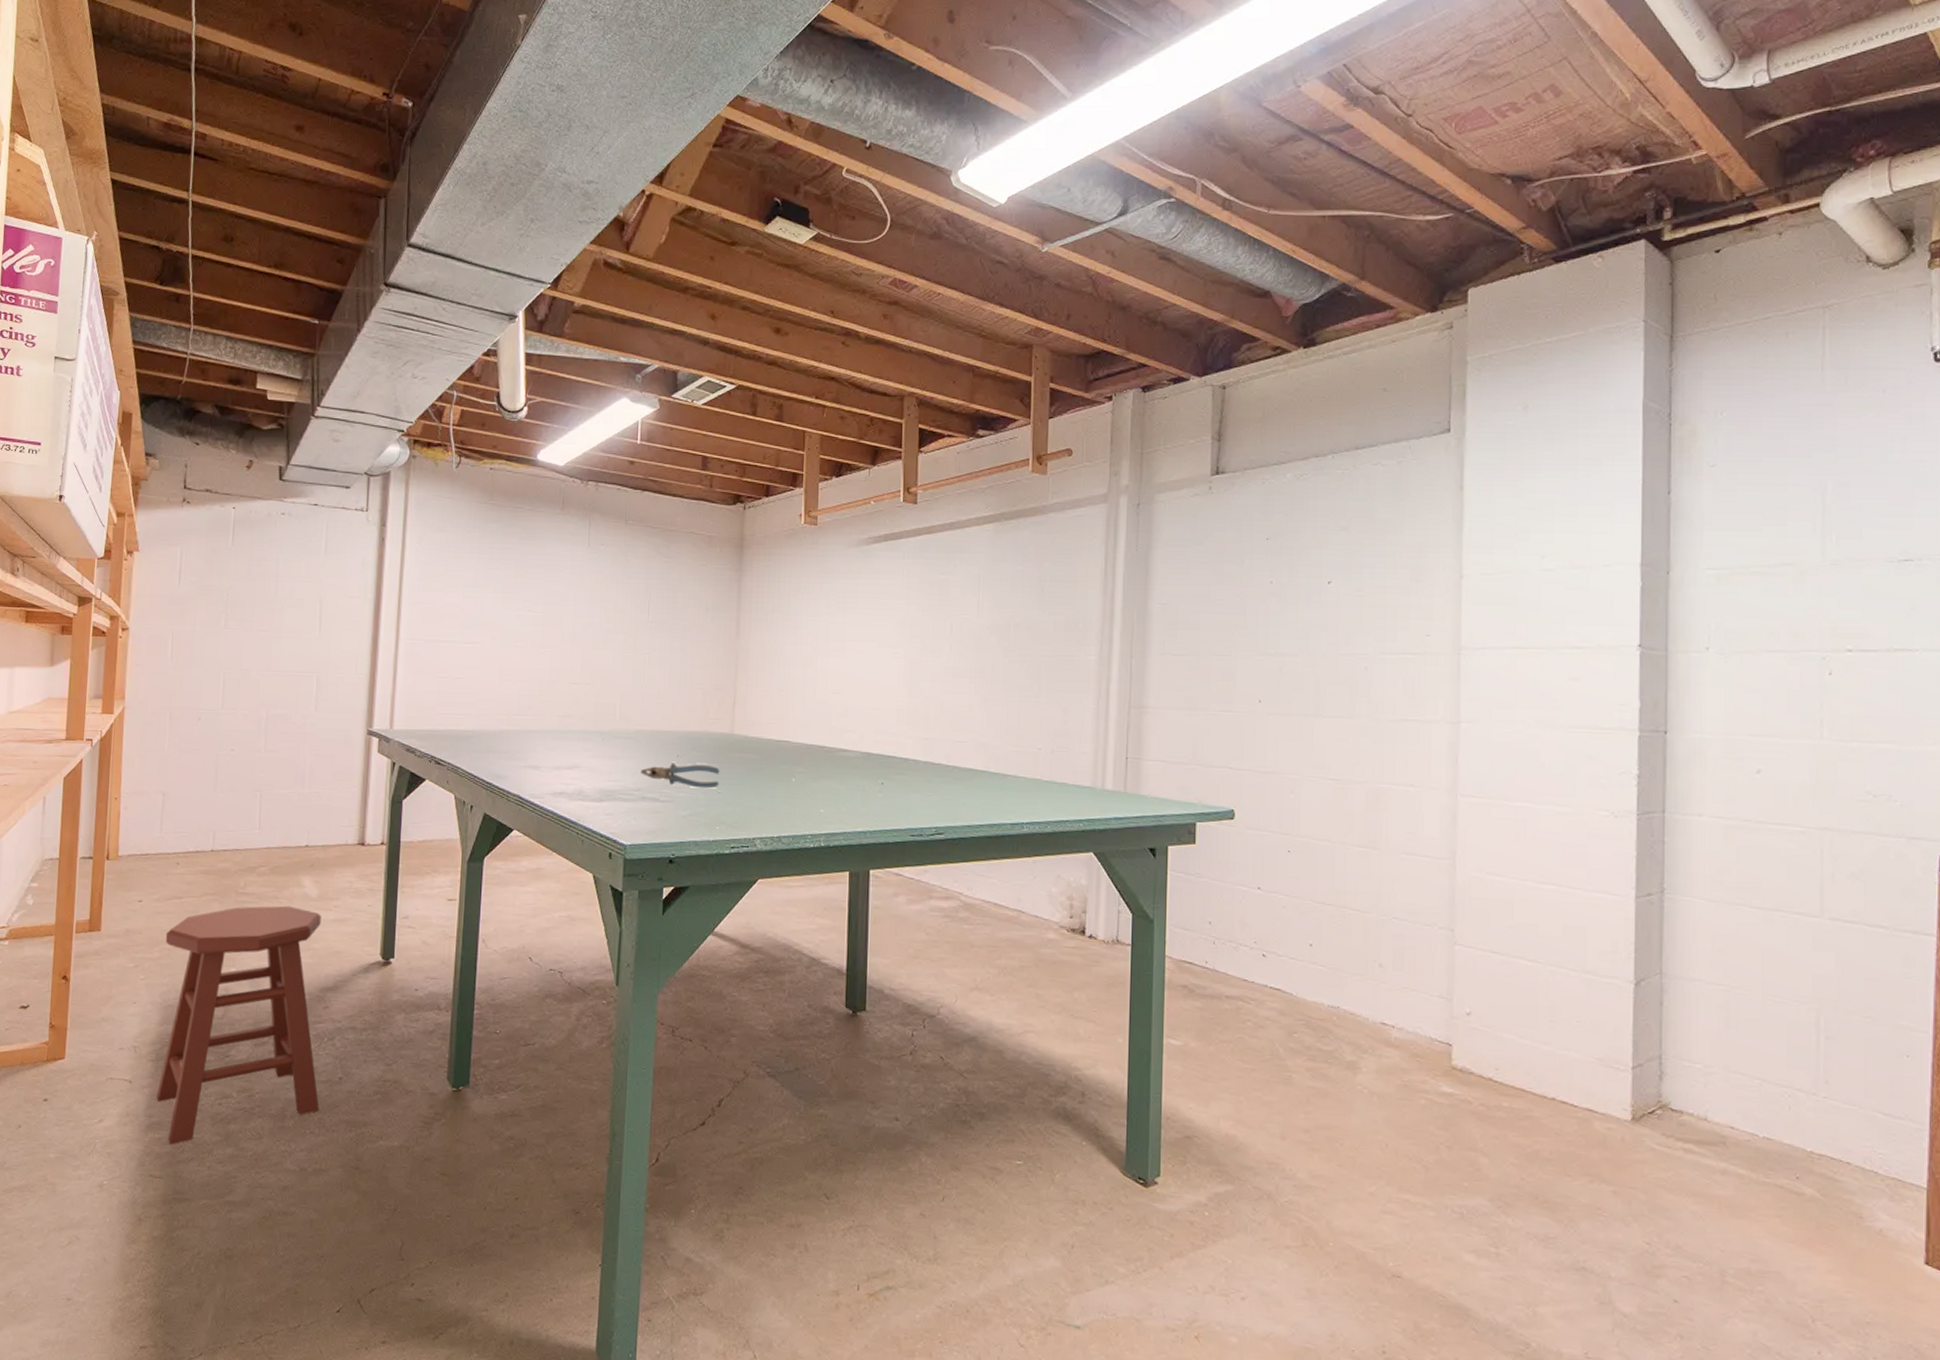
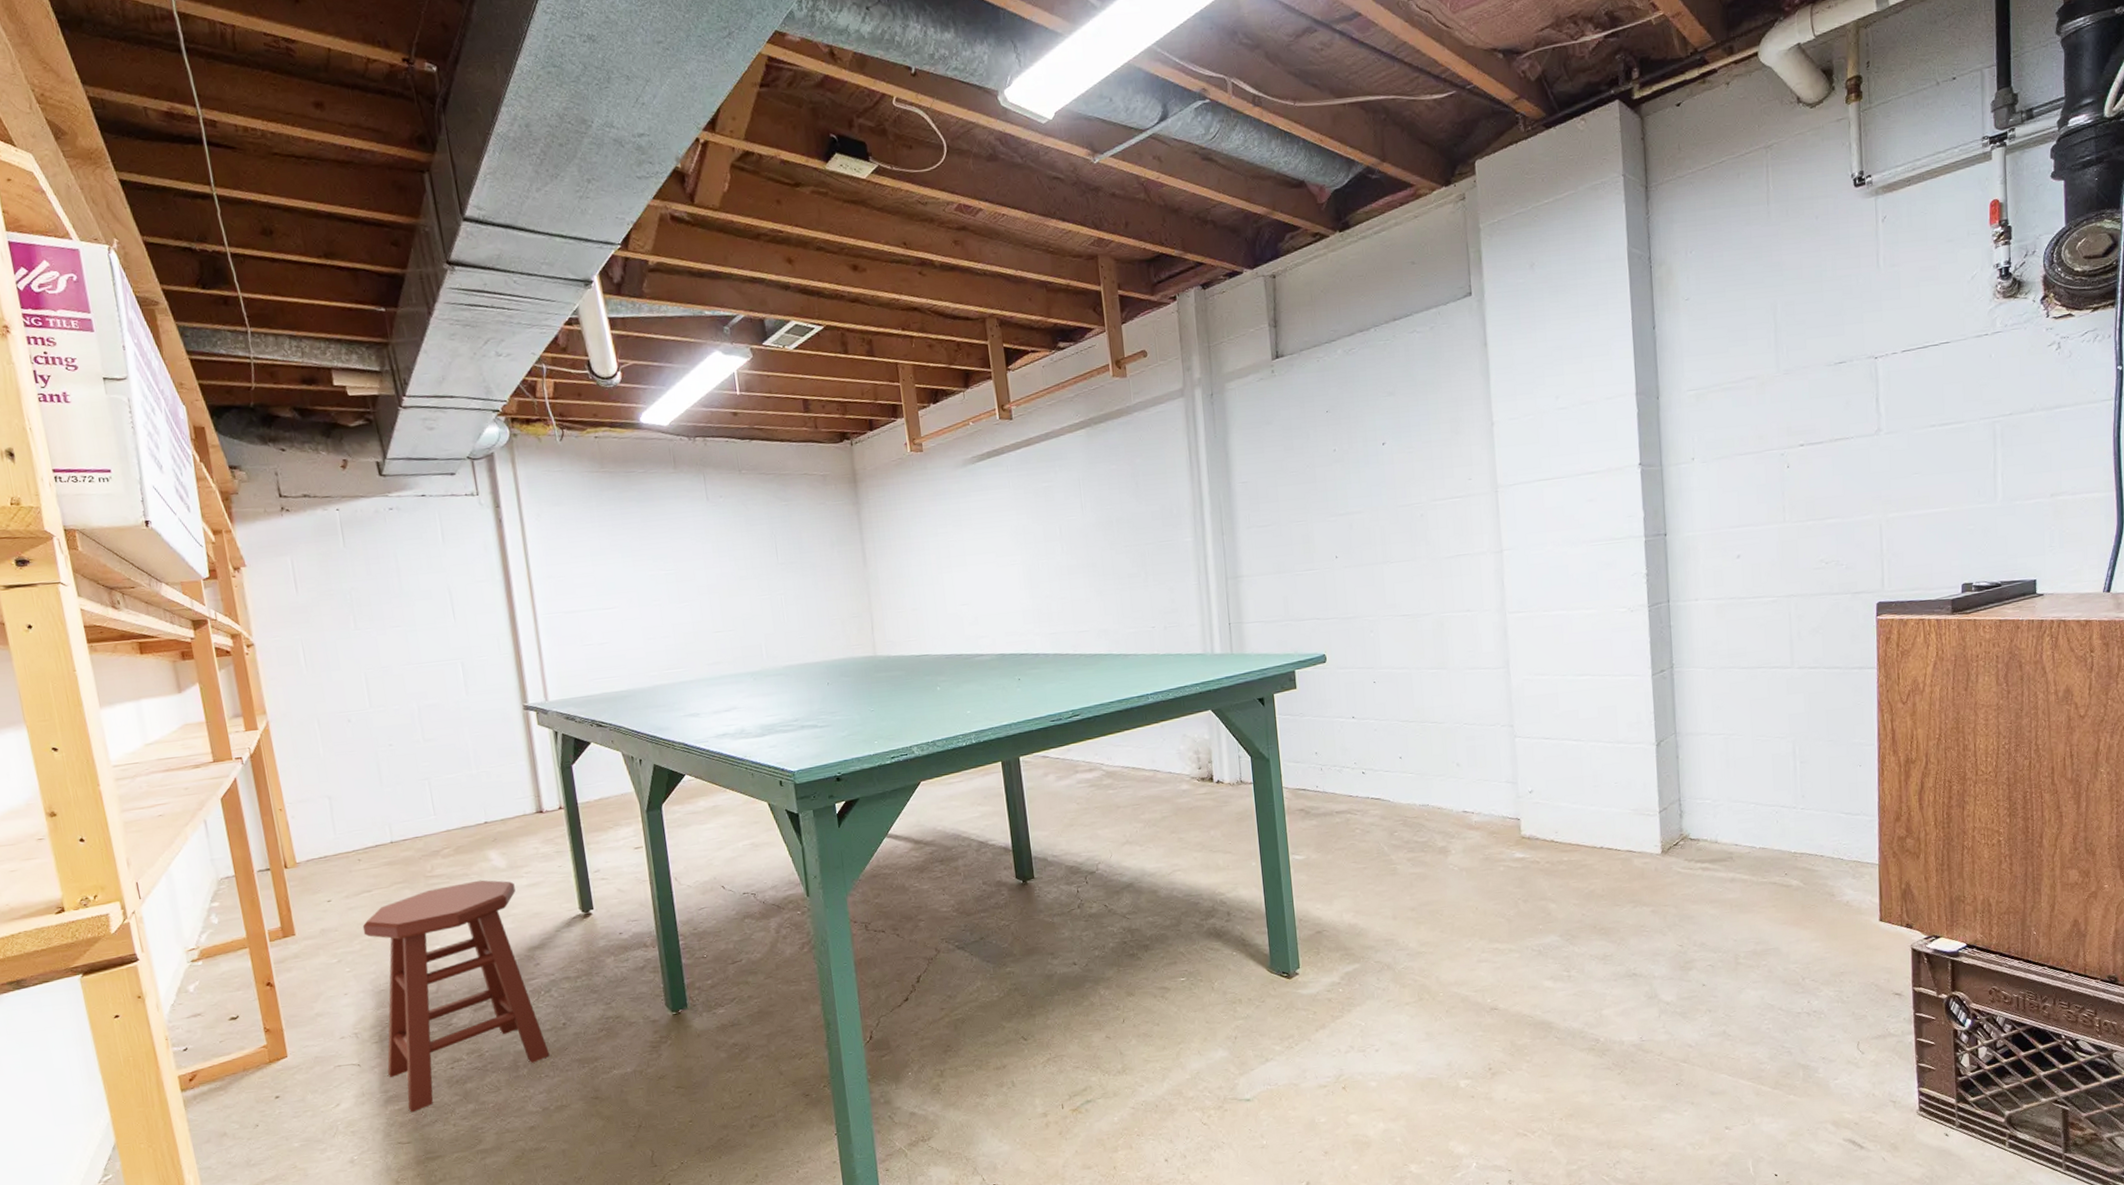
pliers: present [641,763,720,789] -> none [796,687,871,711]

